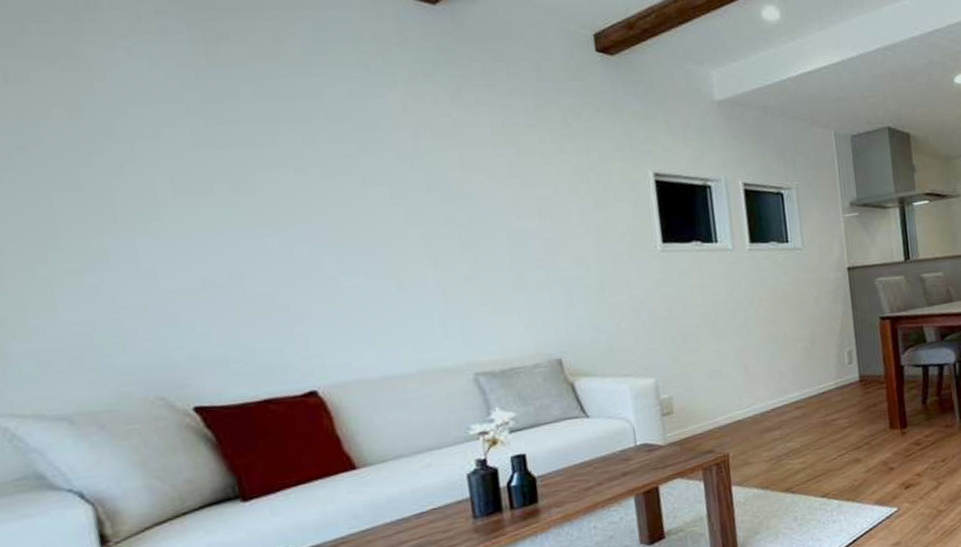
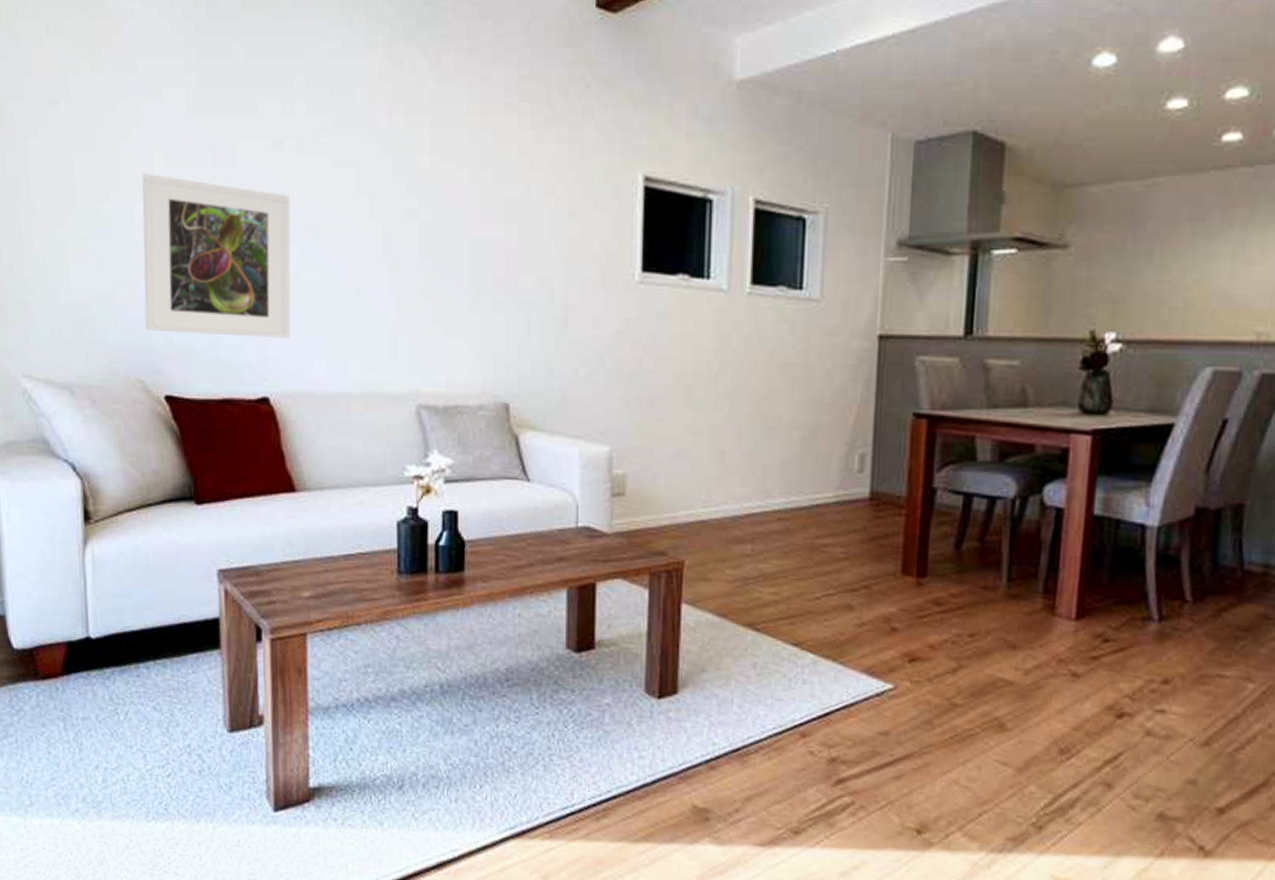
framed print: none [143,206,334,350] -> present [142,174,291,338]

